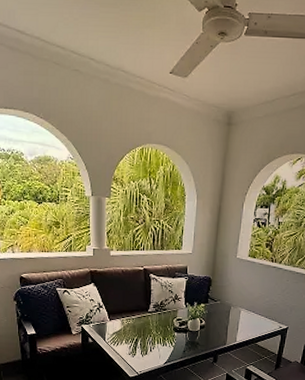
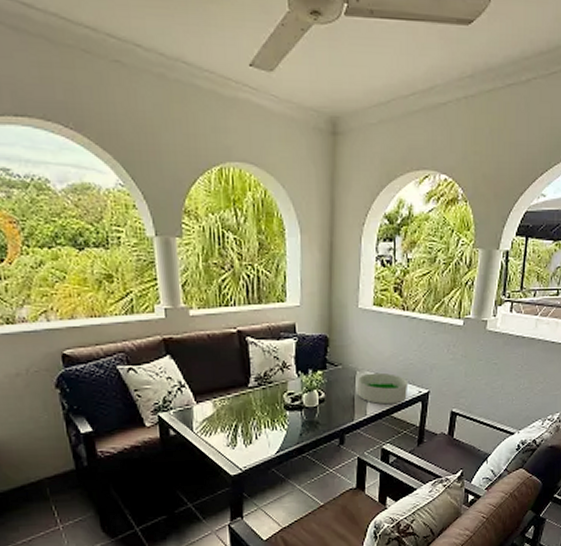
bowl: none [230,309,272,335] -> present [357,372,409,405]

